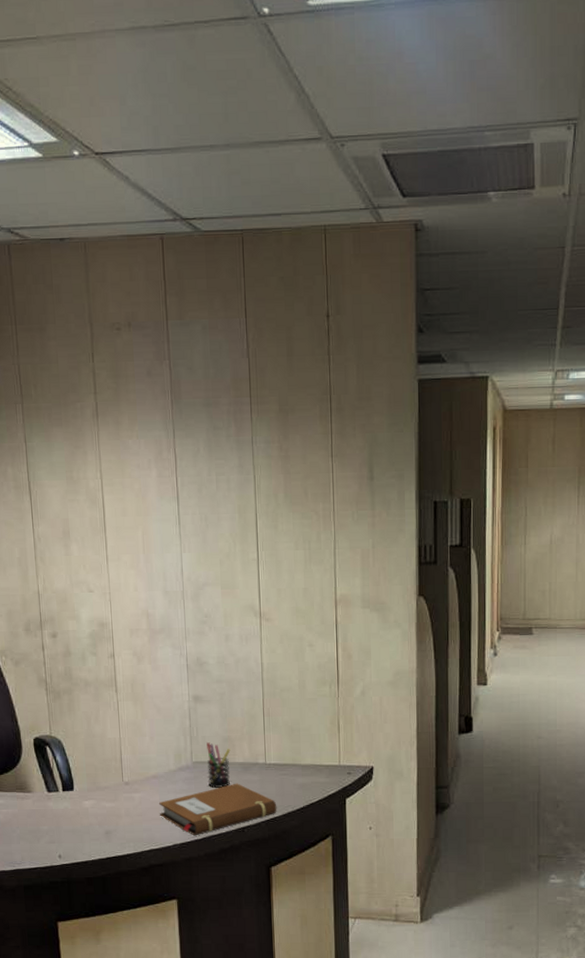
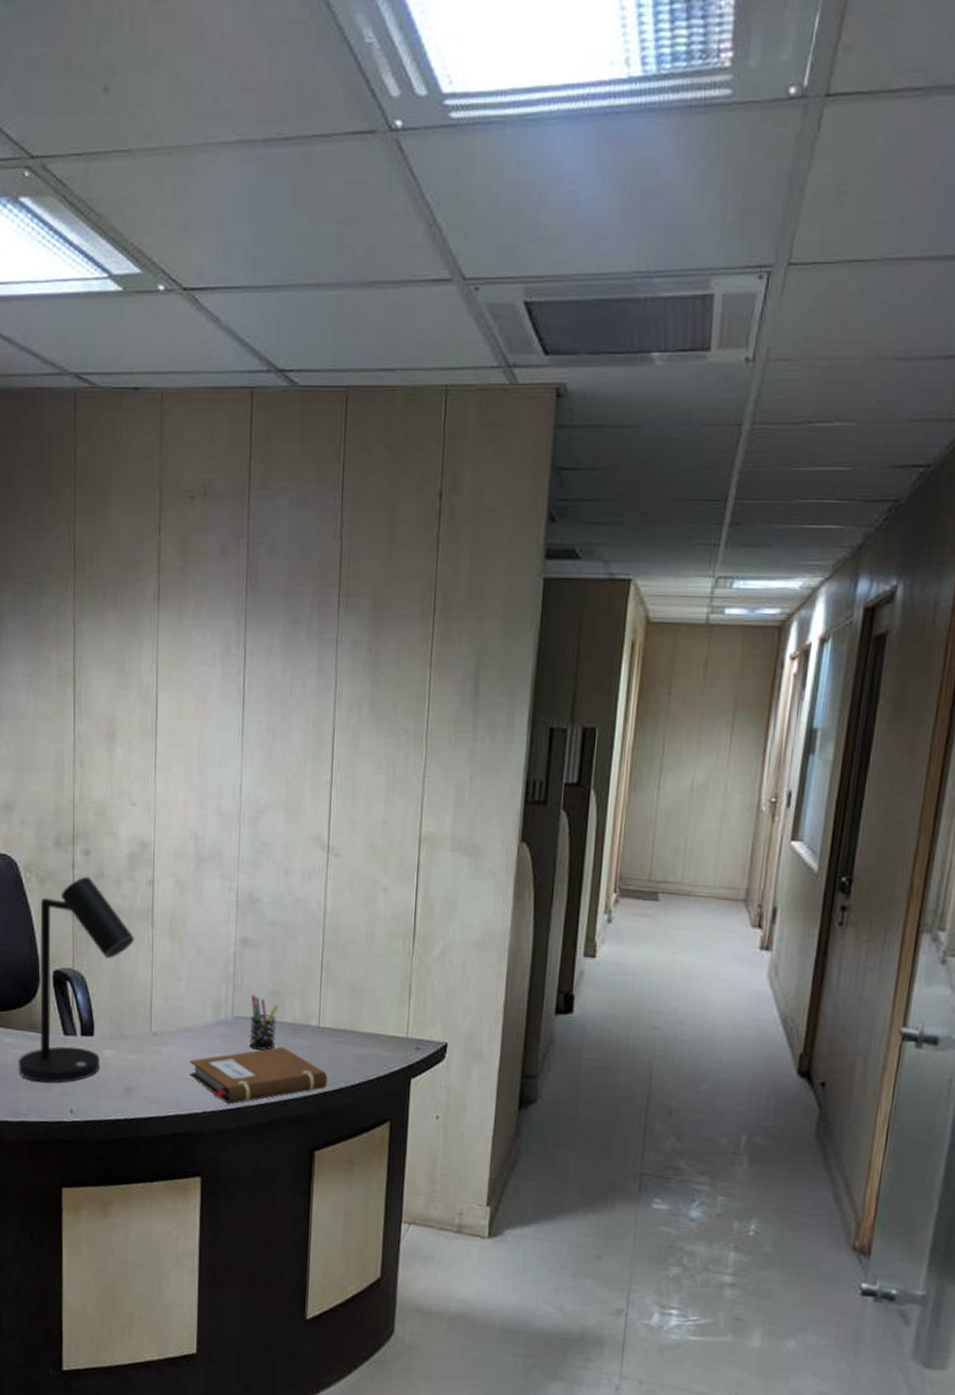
desk lamp: none [9,655,102,834] -> present [18,876,134,1083]

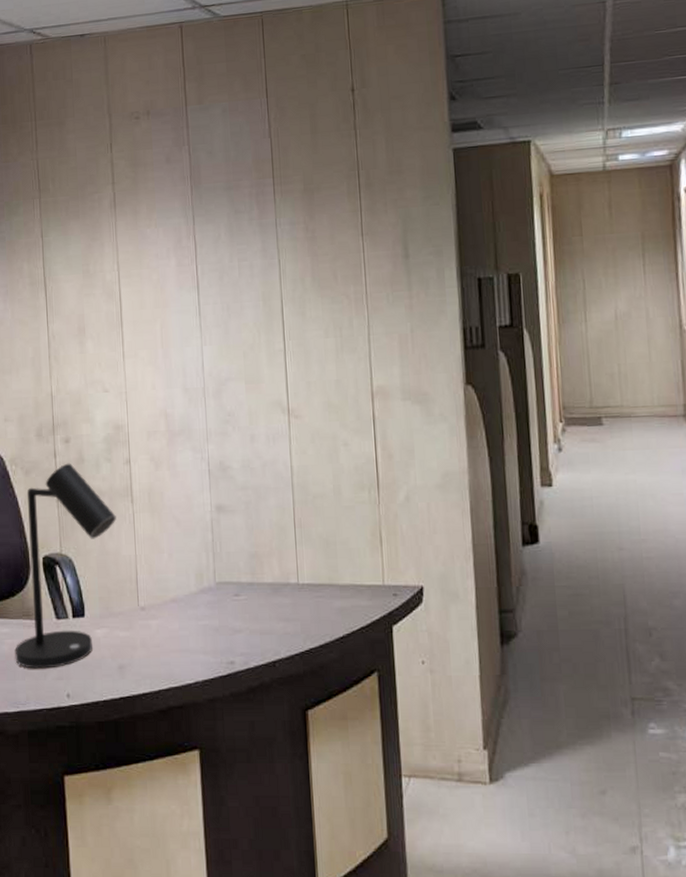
notebook: present [189,1046,328,1105] -> none [178,607,313,672]
pen holder: present [250,995,279,1050] -> none [231,559,258,613]

